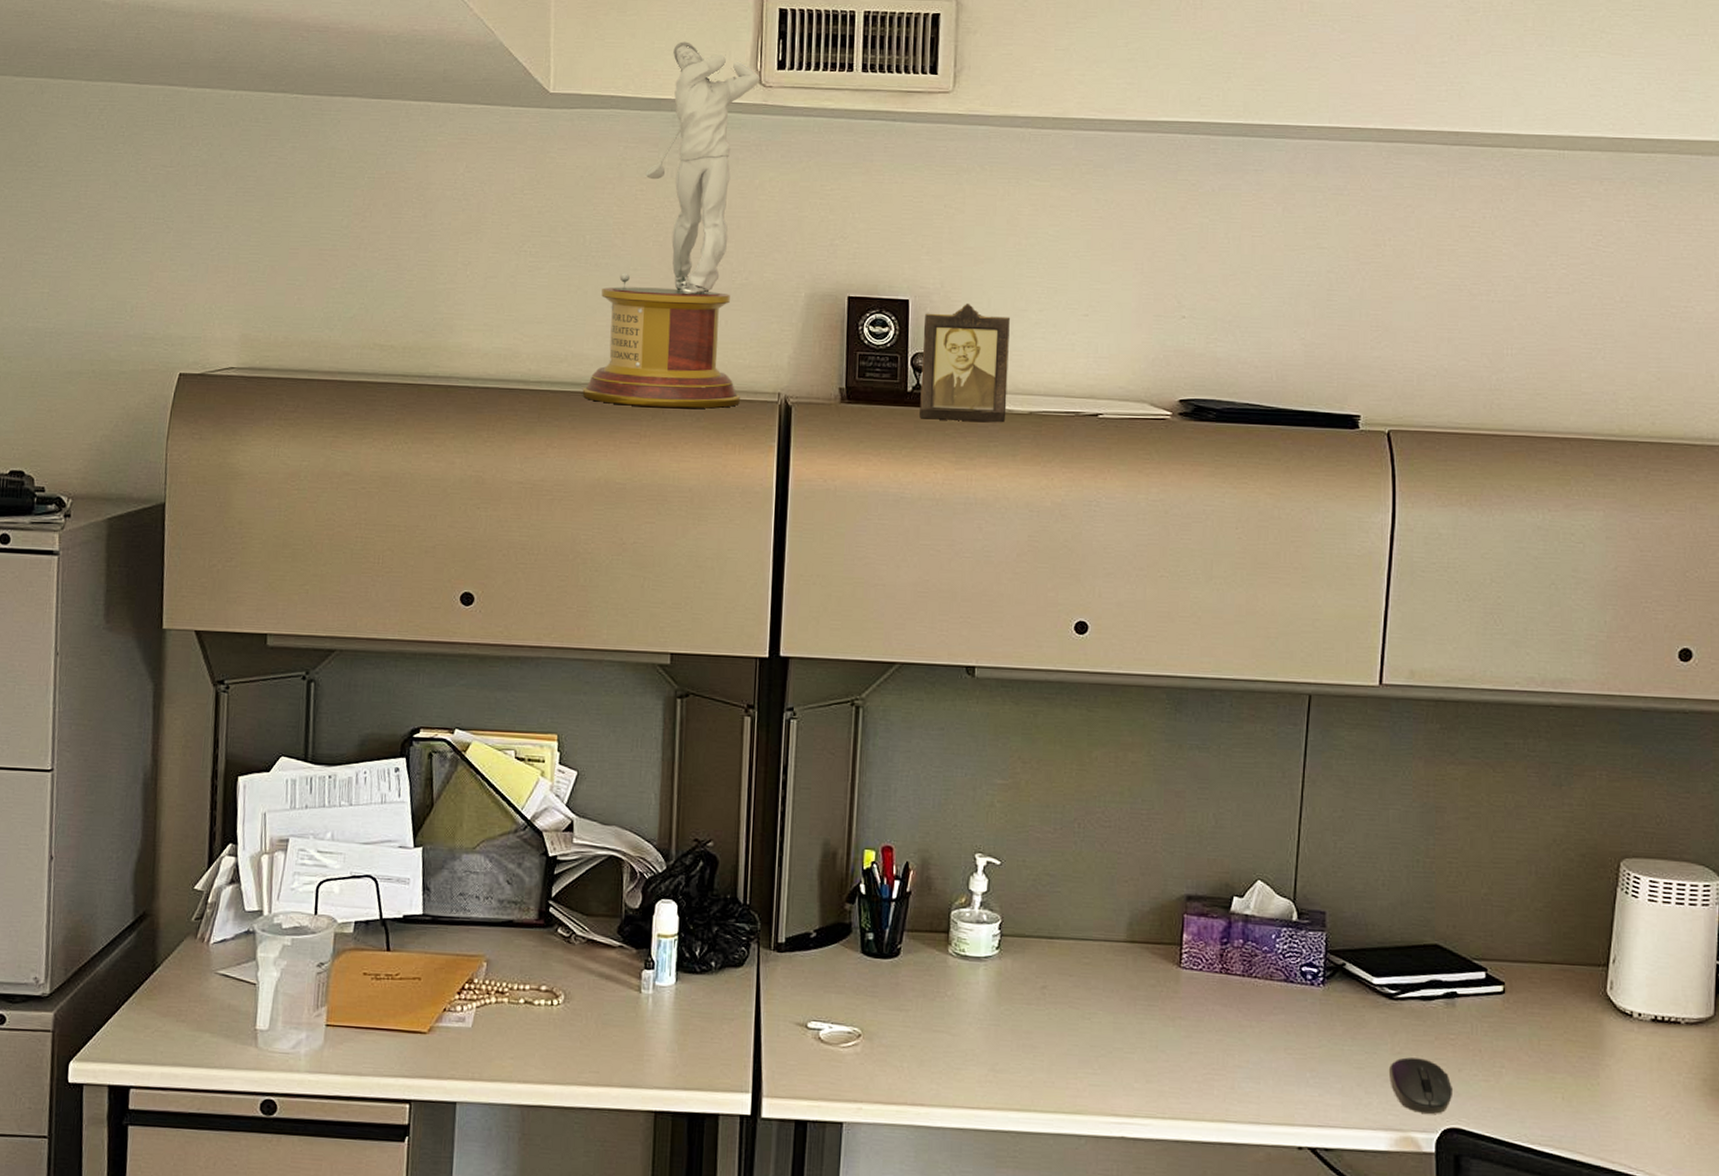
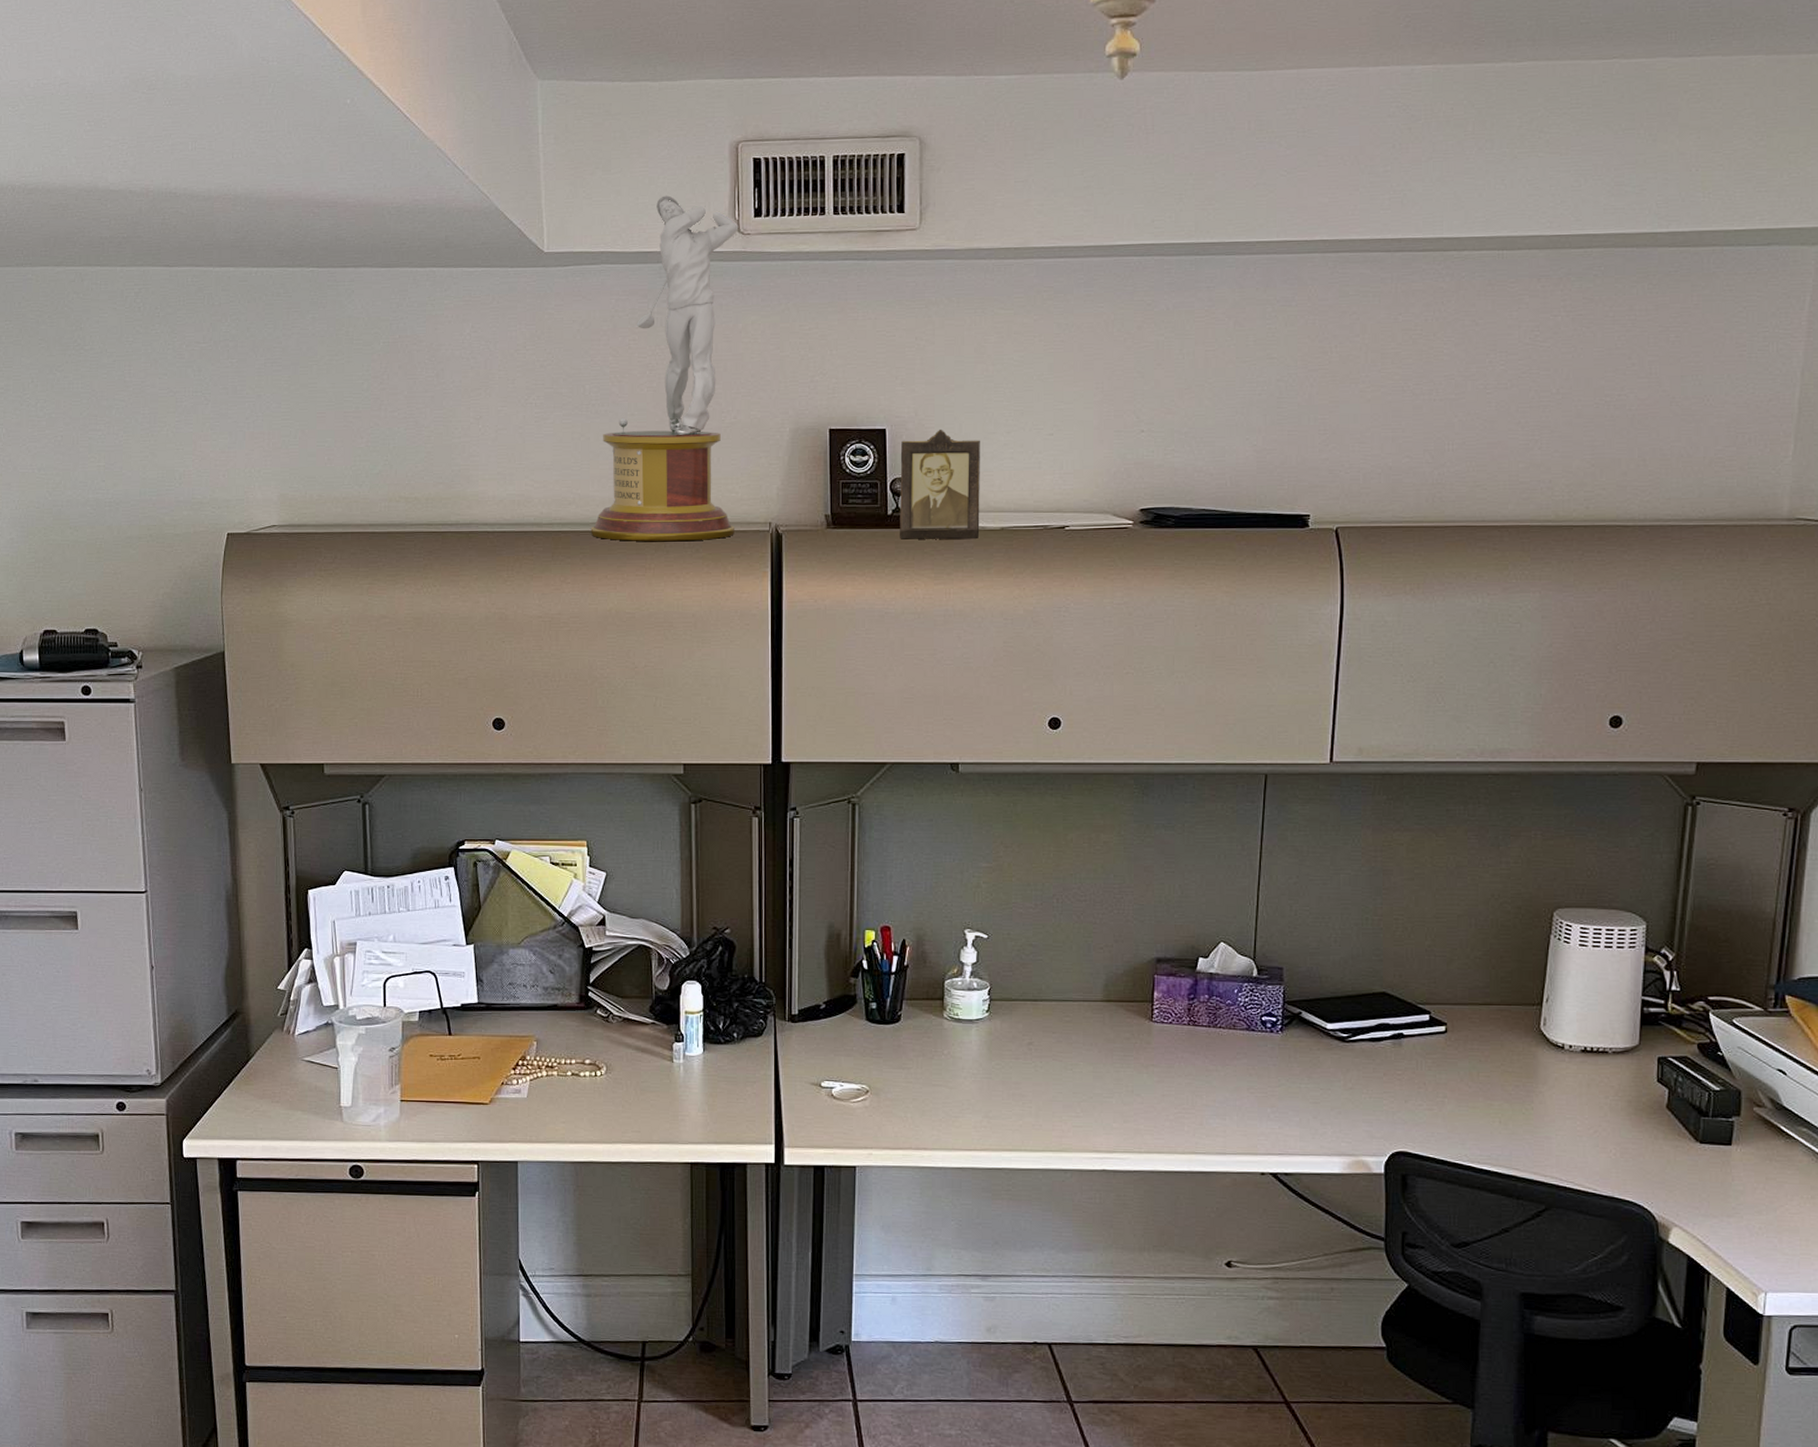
computer mouse: present [1388,1057,1452,1114] -> none [1341,1092,1399,1140]

